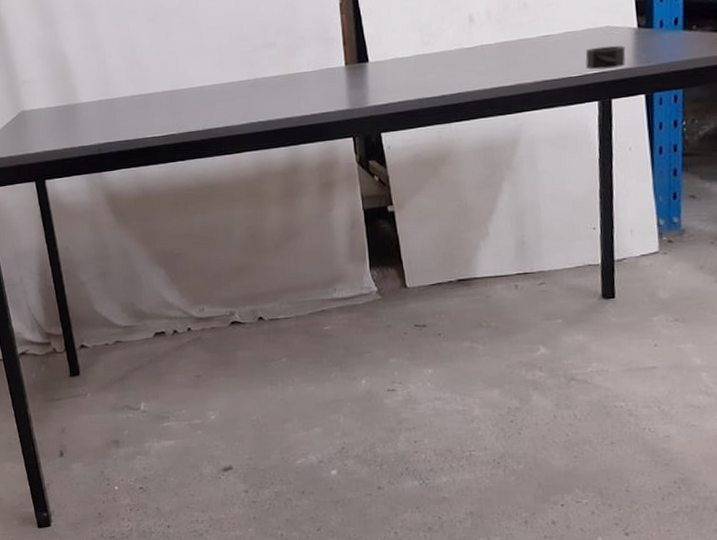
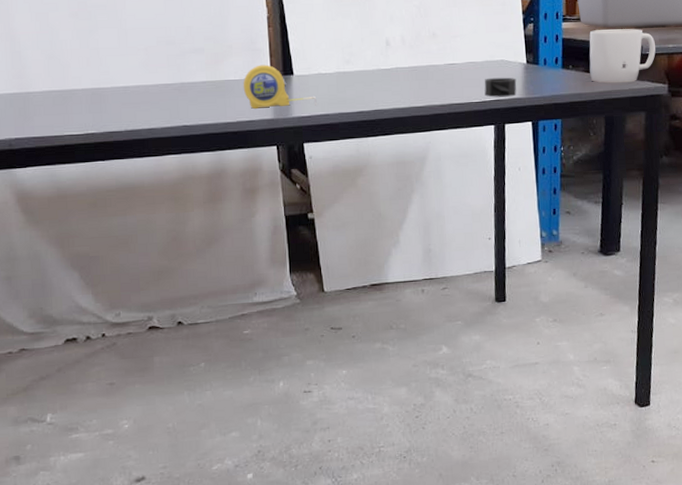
tape measure: none [316,53,395,101] -> present [243,64,317,110]

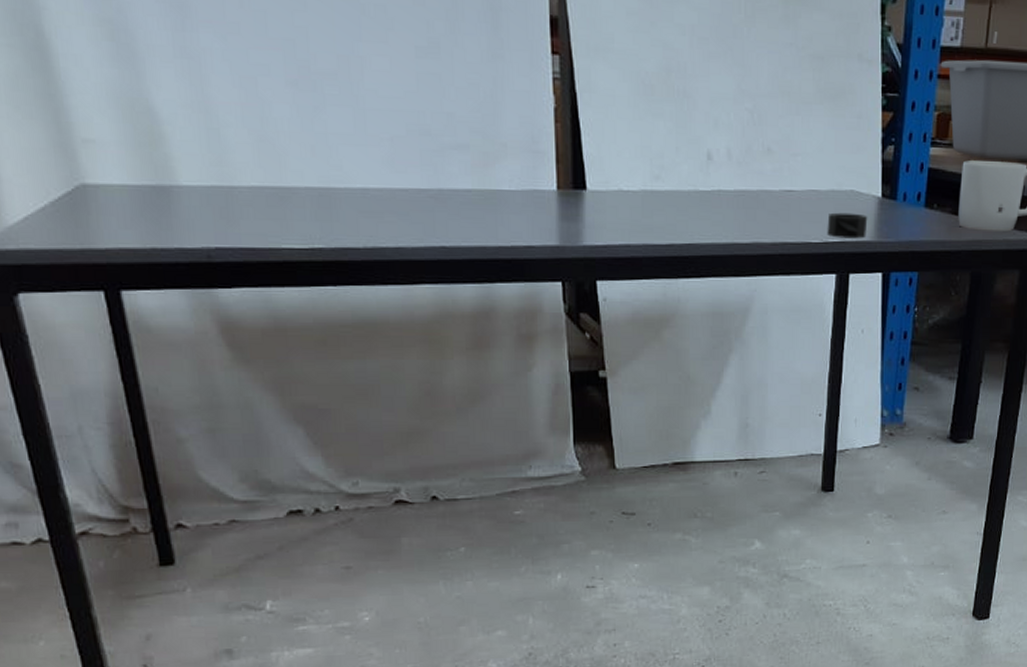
tape measure: present [243,64,317,110] -> none [520,172,615,233]

